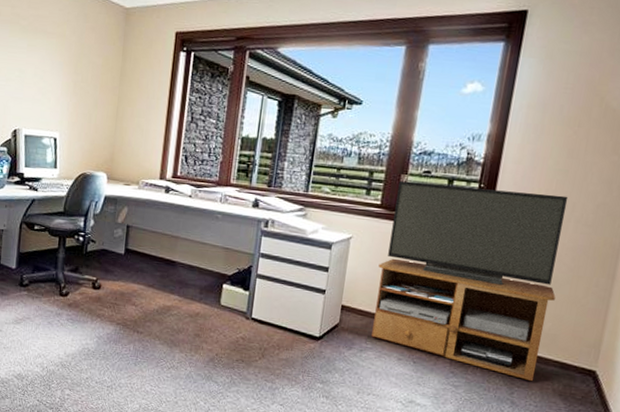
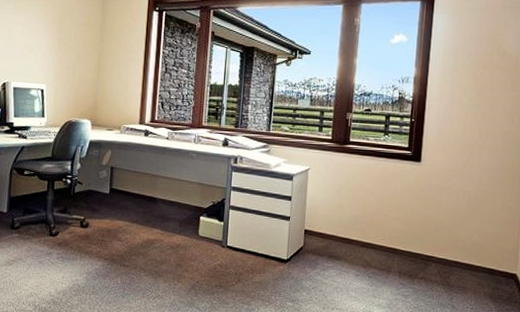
tv stand: present [371,181,569,381] -> none [332,118,482,286]

